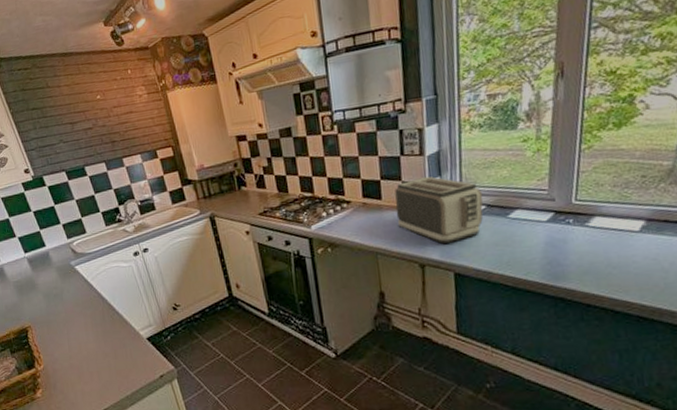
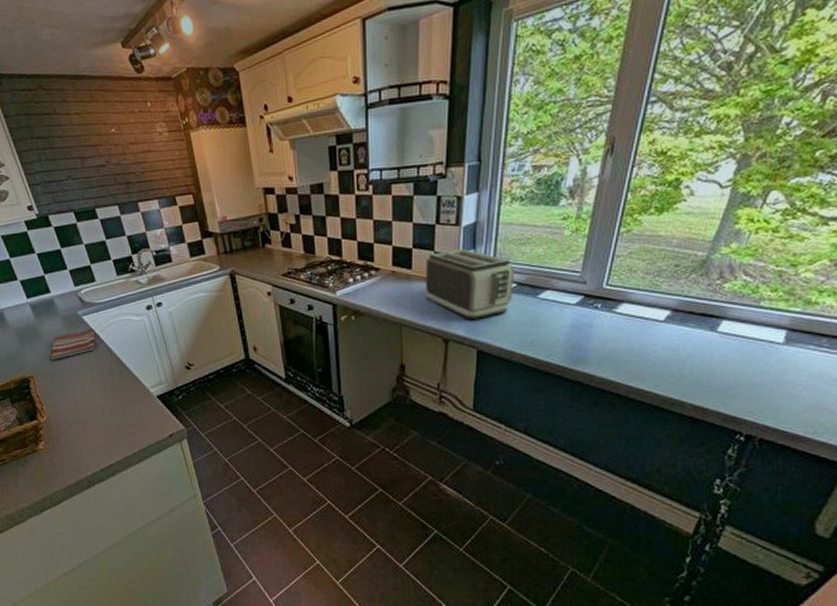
dish towel: none [46,277,89,309] -> present [50,328,96,359]

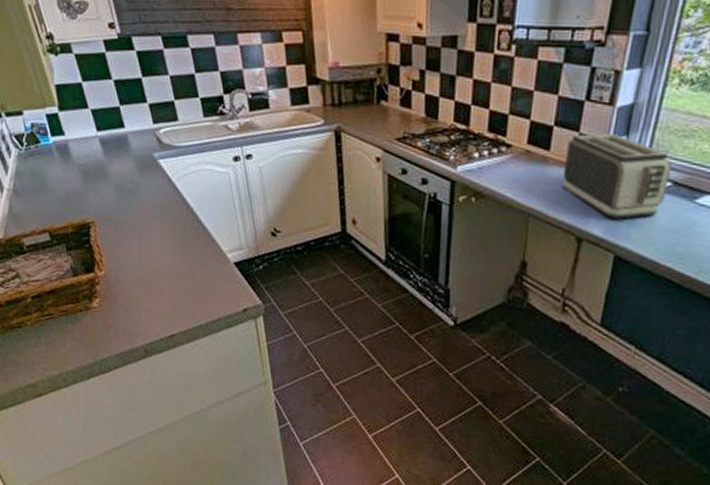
dish towel: present [50,328,96,359] -> none [116,175,171,206]

